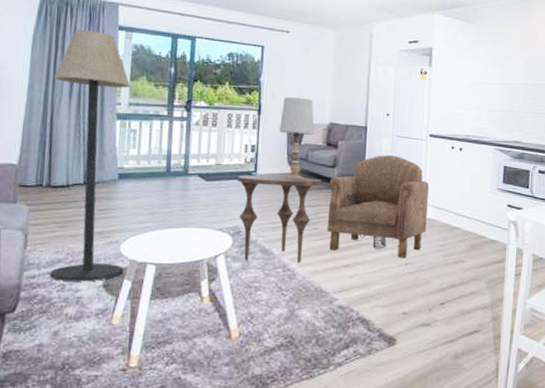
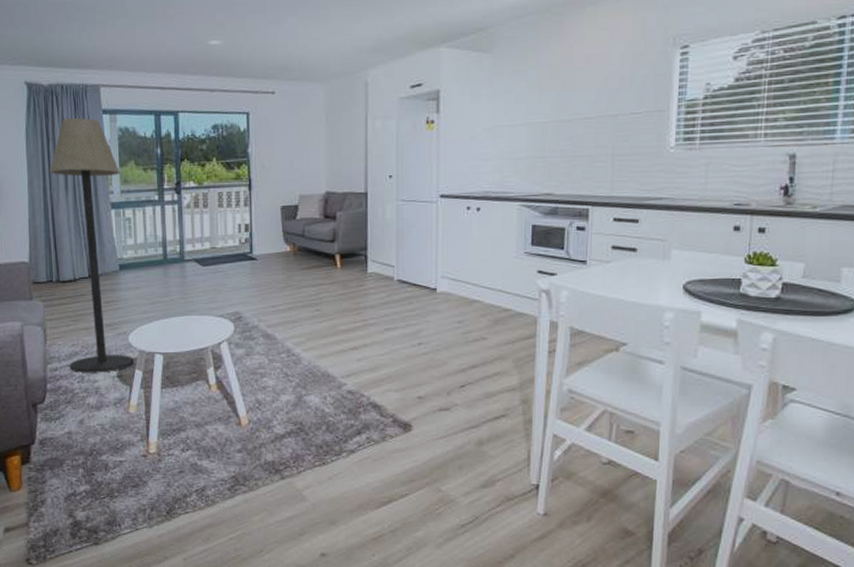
side table: present [237,175,322,263] -> none [233,255,322,347]
table lamp: present [279,97,315,180] -> none [272,167,310,259]
armchair: present [327,155,429,258] -> none [330,223,442,338]

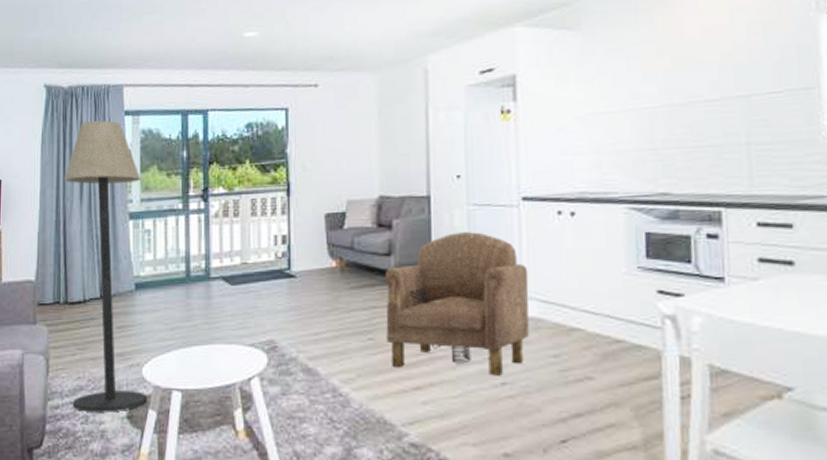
armchair: none [330,223,442,338] -> present [385,232,529,376]

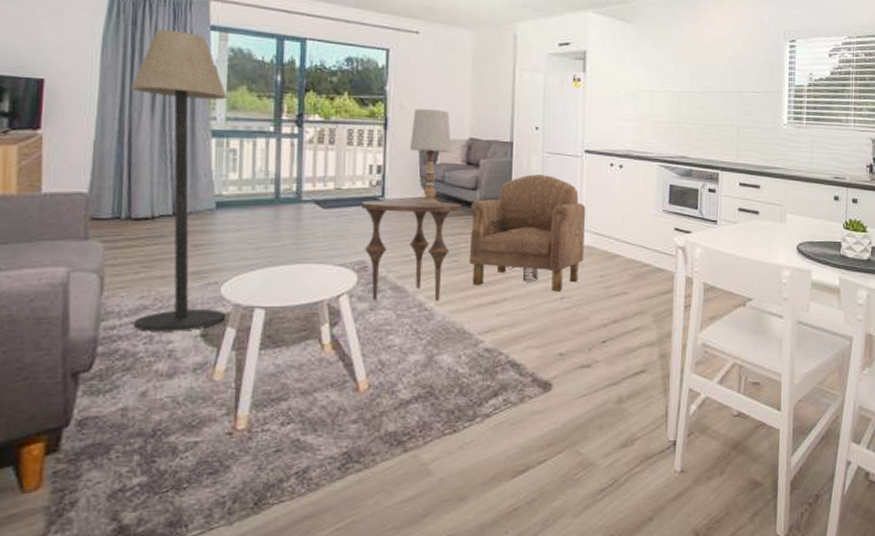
side table: none [267,271,375,385] -> present [360,200,462,301]
table lamp: none [315,167,360,276] -> present [410,109,452,205]

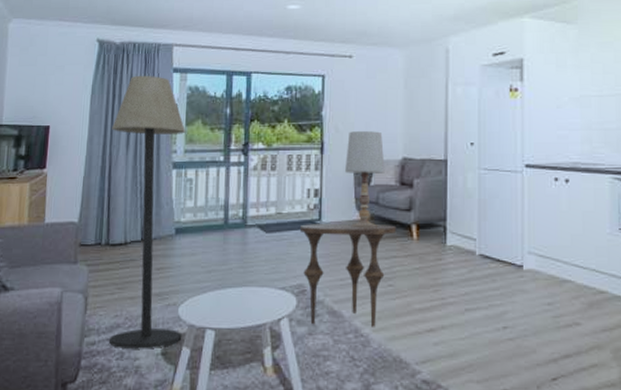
armchair: present [469,174,586,292] -> none [404,193,529,321]

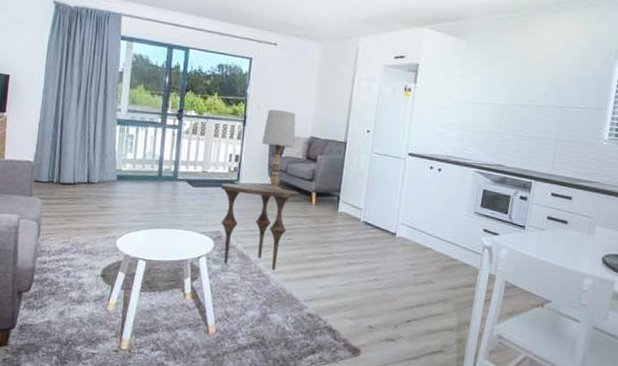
floor lamp: present [109,75,186,349] -> none [58,38,130,271]

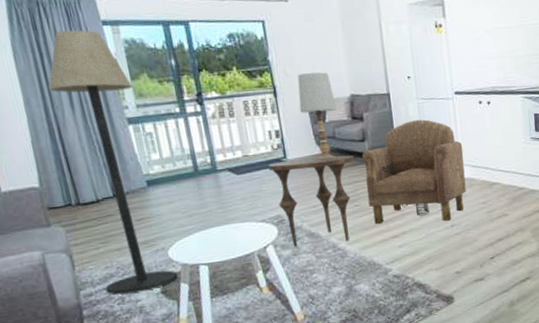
floor lamp: none [58,38,130,271] -> present [48,29,178,295]
armchair: none [301,171,405,274] -> present [362,119,467,224]

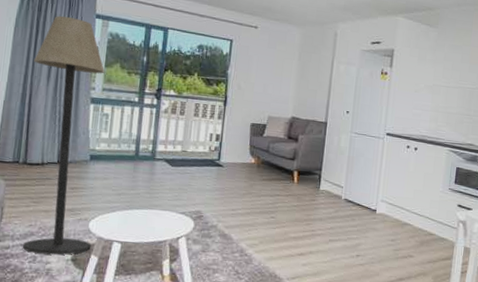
side table: present [267,155,355,248] -> none [201,162,282,249]
table lamp: present [297,72,338,161] -> none [243,90,277,171]
armchair: present [362,119,467,224] -> none [283,150,384,250]

